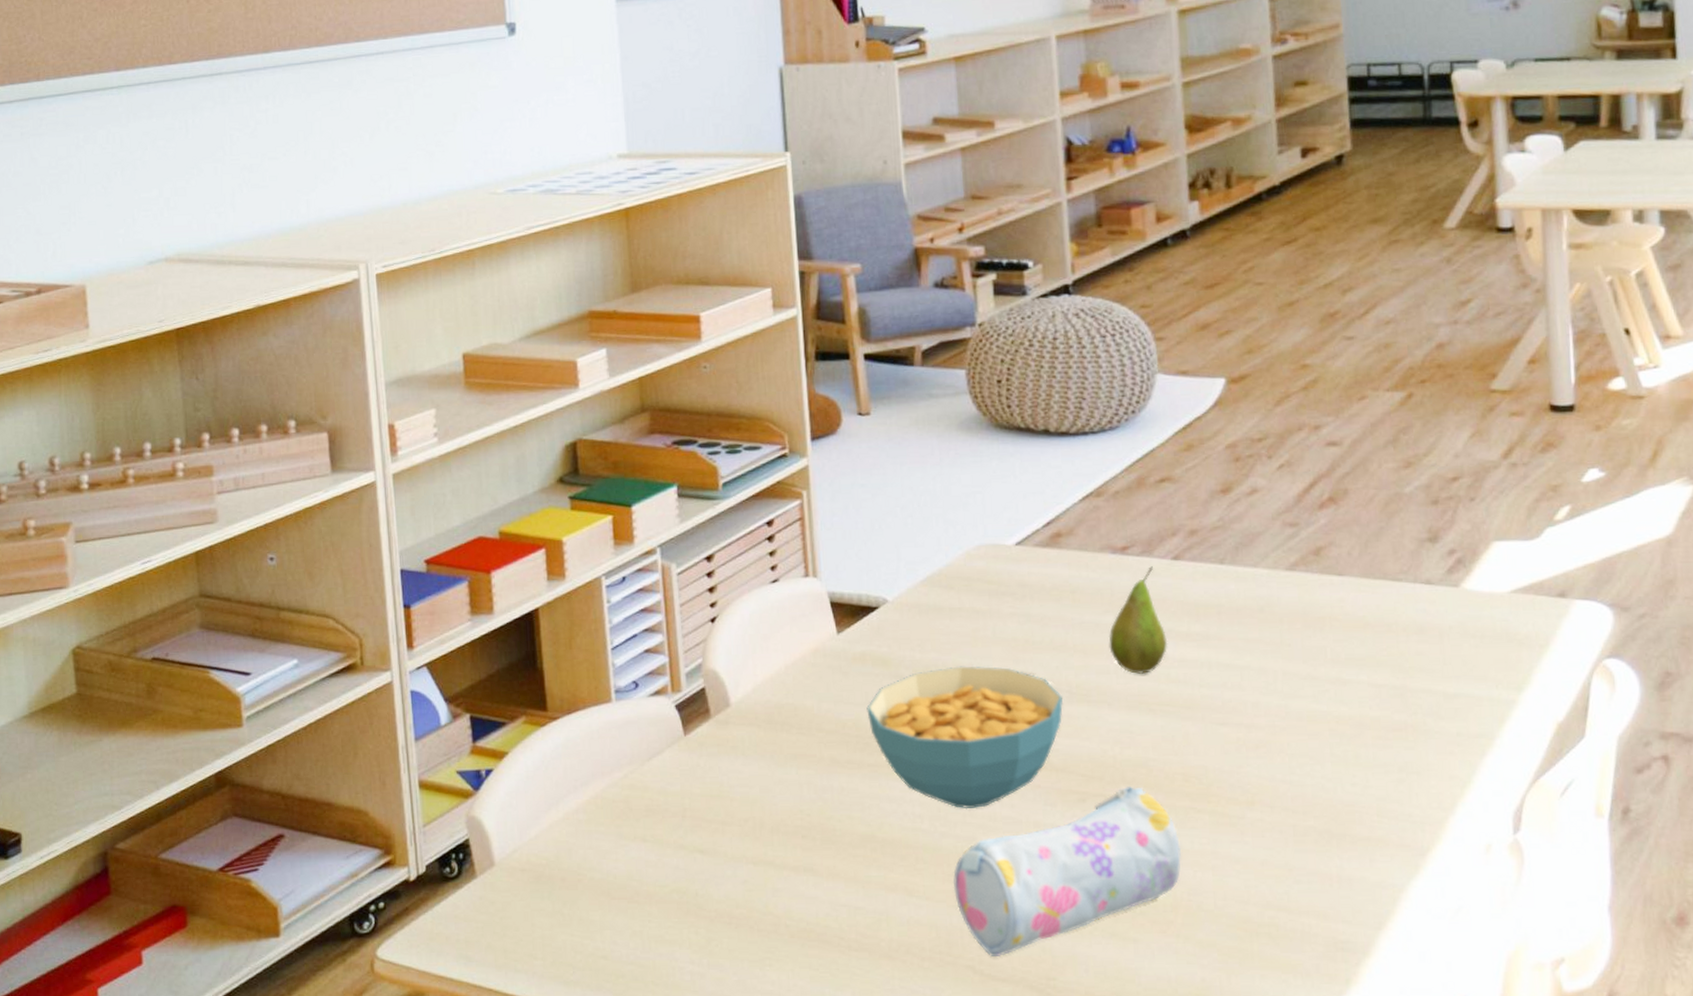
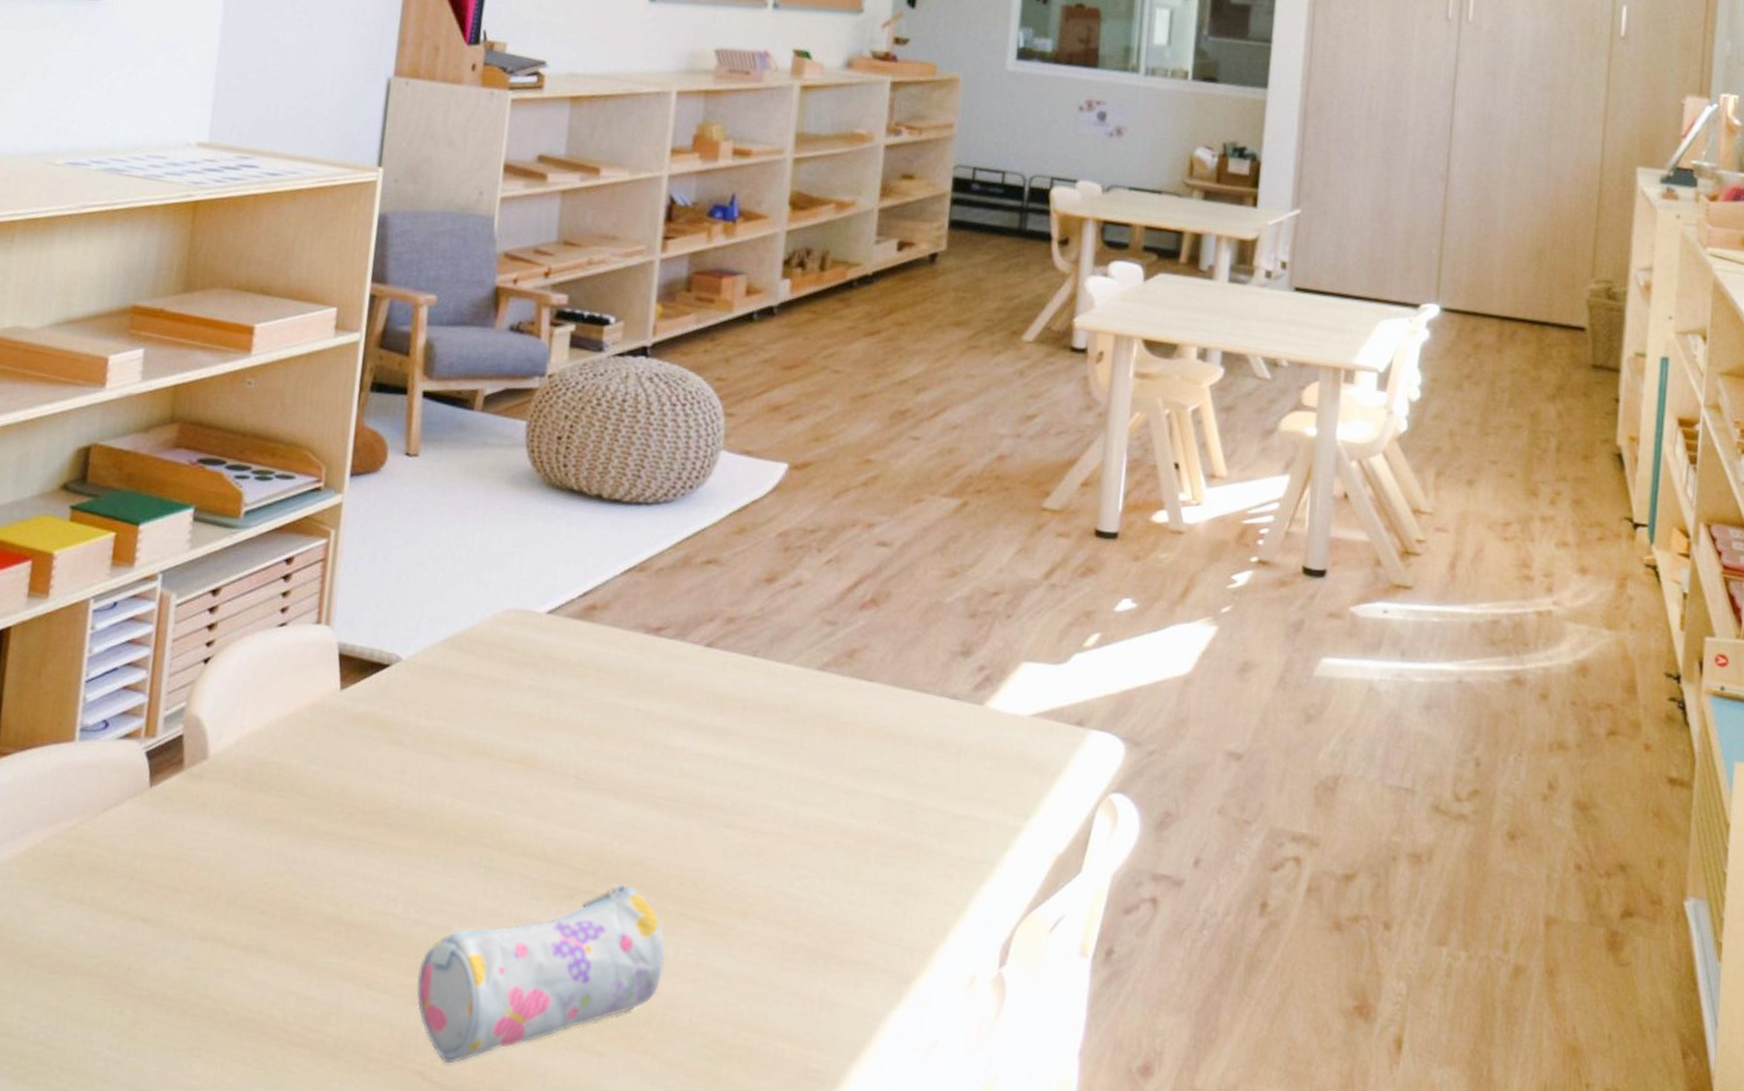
cereal bowl: present [866,666,1063,810] -> none [357,738,570,896]
fruit: present [1108,566,1168,674] -> none [626,651,687,765]

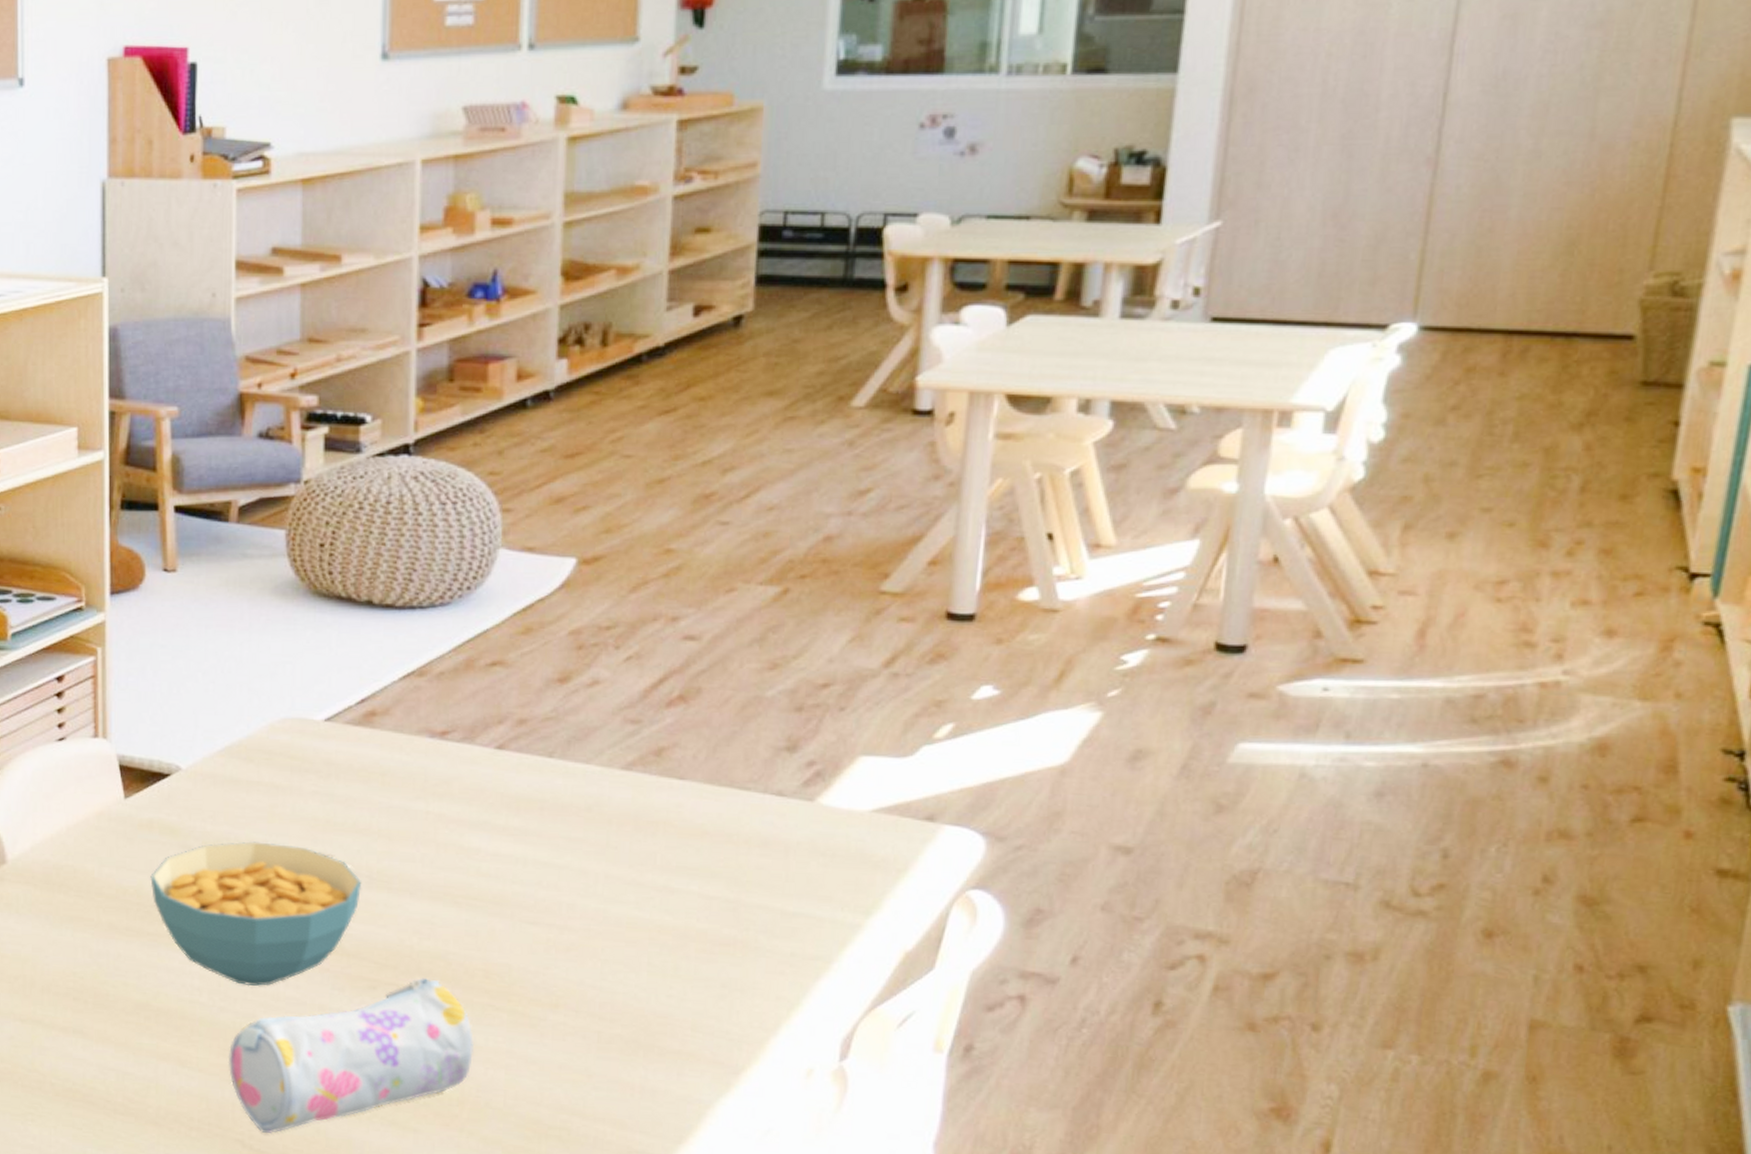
cereal bowl: none [357,738,570,896] -> present [150,841,362,987]

